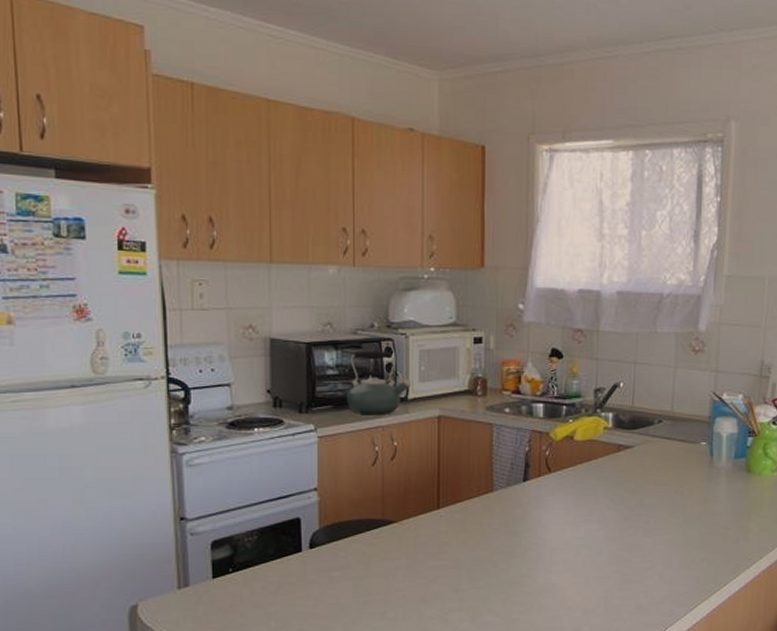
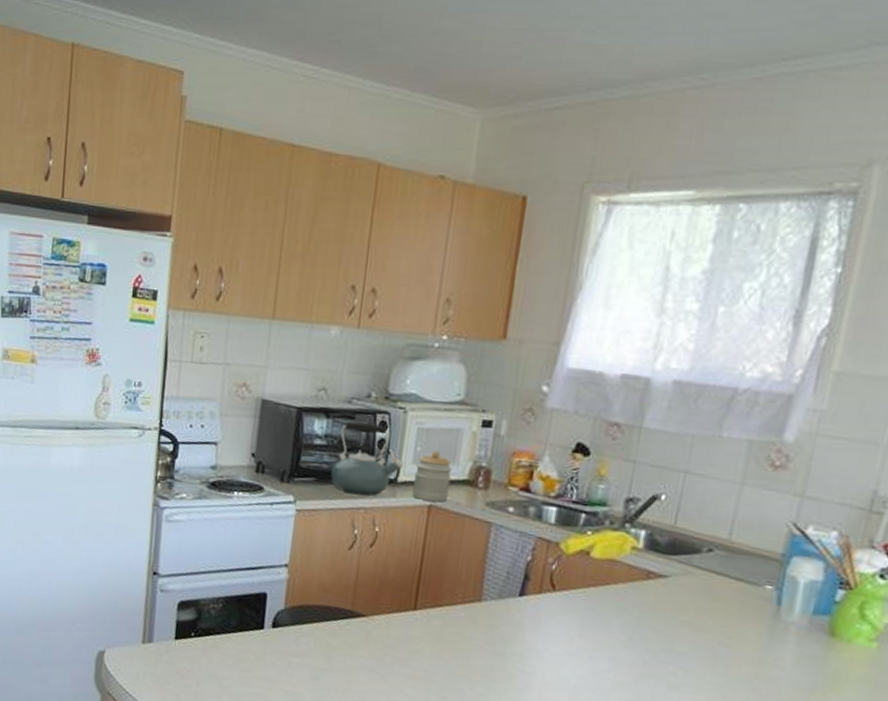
jar: none [421,368,454,412] -> present [412,451,453,502]

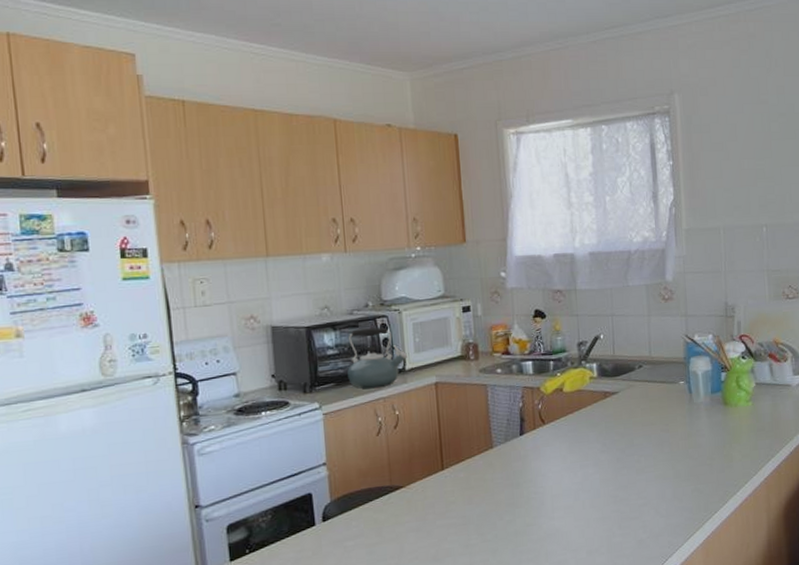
jar: present [412,451,453,502] -> none [418,338,449,380]

